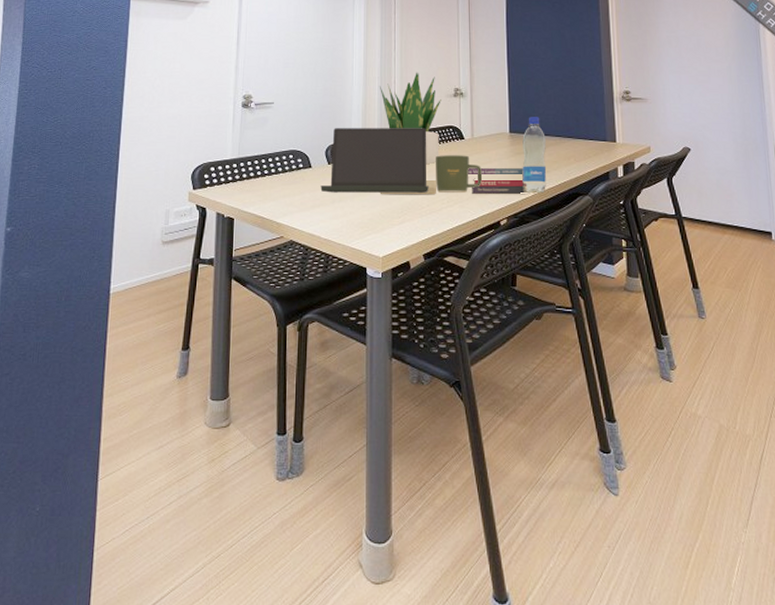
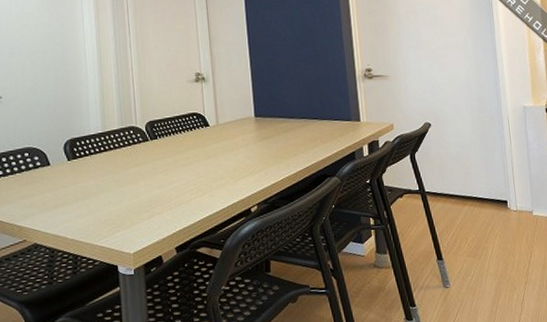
laptop: present [320,128,430,194] -> none [61,116,177,191]
planter: present [379,72,441,195] -> none [115,57,185,190]
mug: present [436,155,482,194] -> none [181,142,230,184]
books: present [468,168,528,195] -> none [215,153,277,183]
bottle: present [522,117,547,194] -> none [268,99,294,178]

